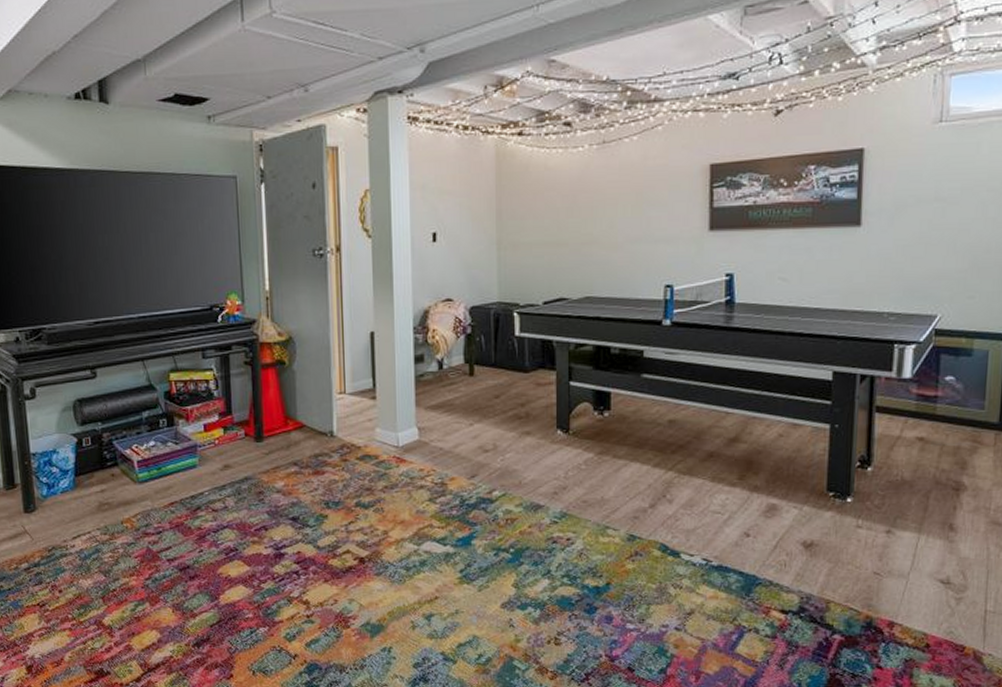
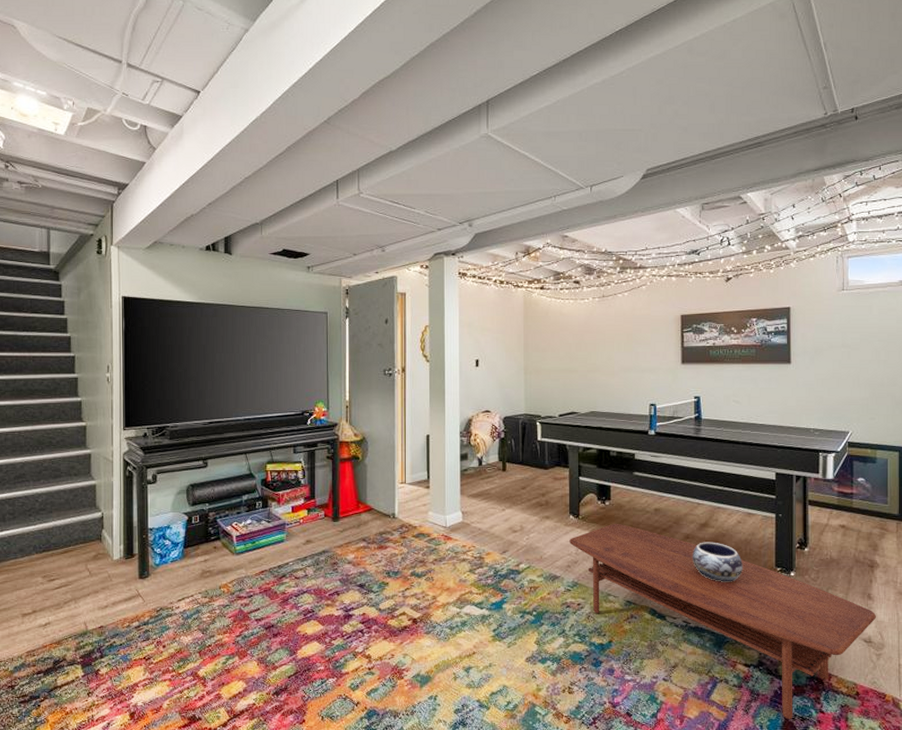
coffee table: none [556,439,959,677] -> present [569,523,876,720]
decorative bowl: none [716,461,783,511] -> present [692,542,743,582]

